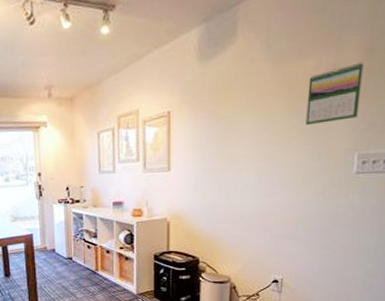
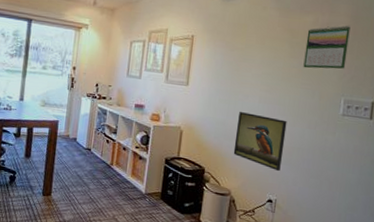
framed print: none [229,189,290,249] -> present [233,111,287,172]

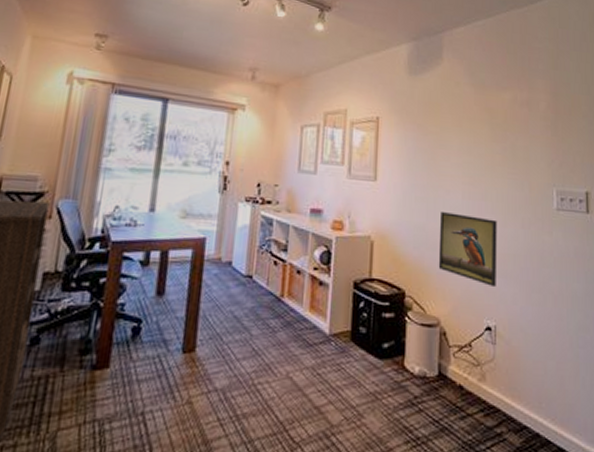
calendar: present [303,25,351,69] -> none [507,103,553,155]

